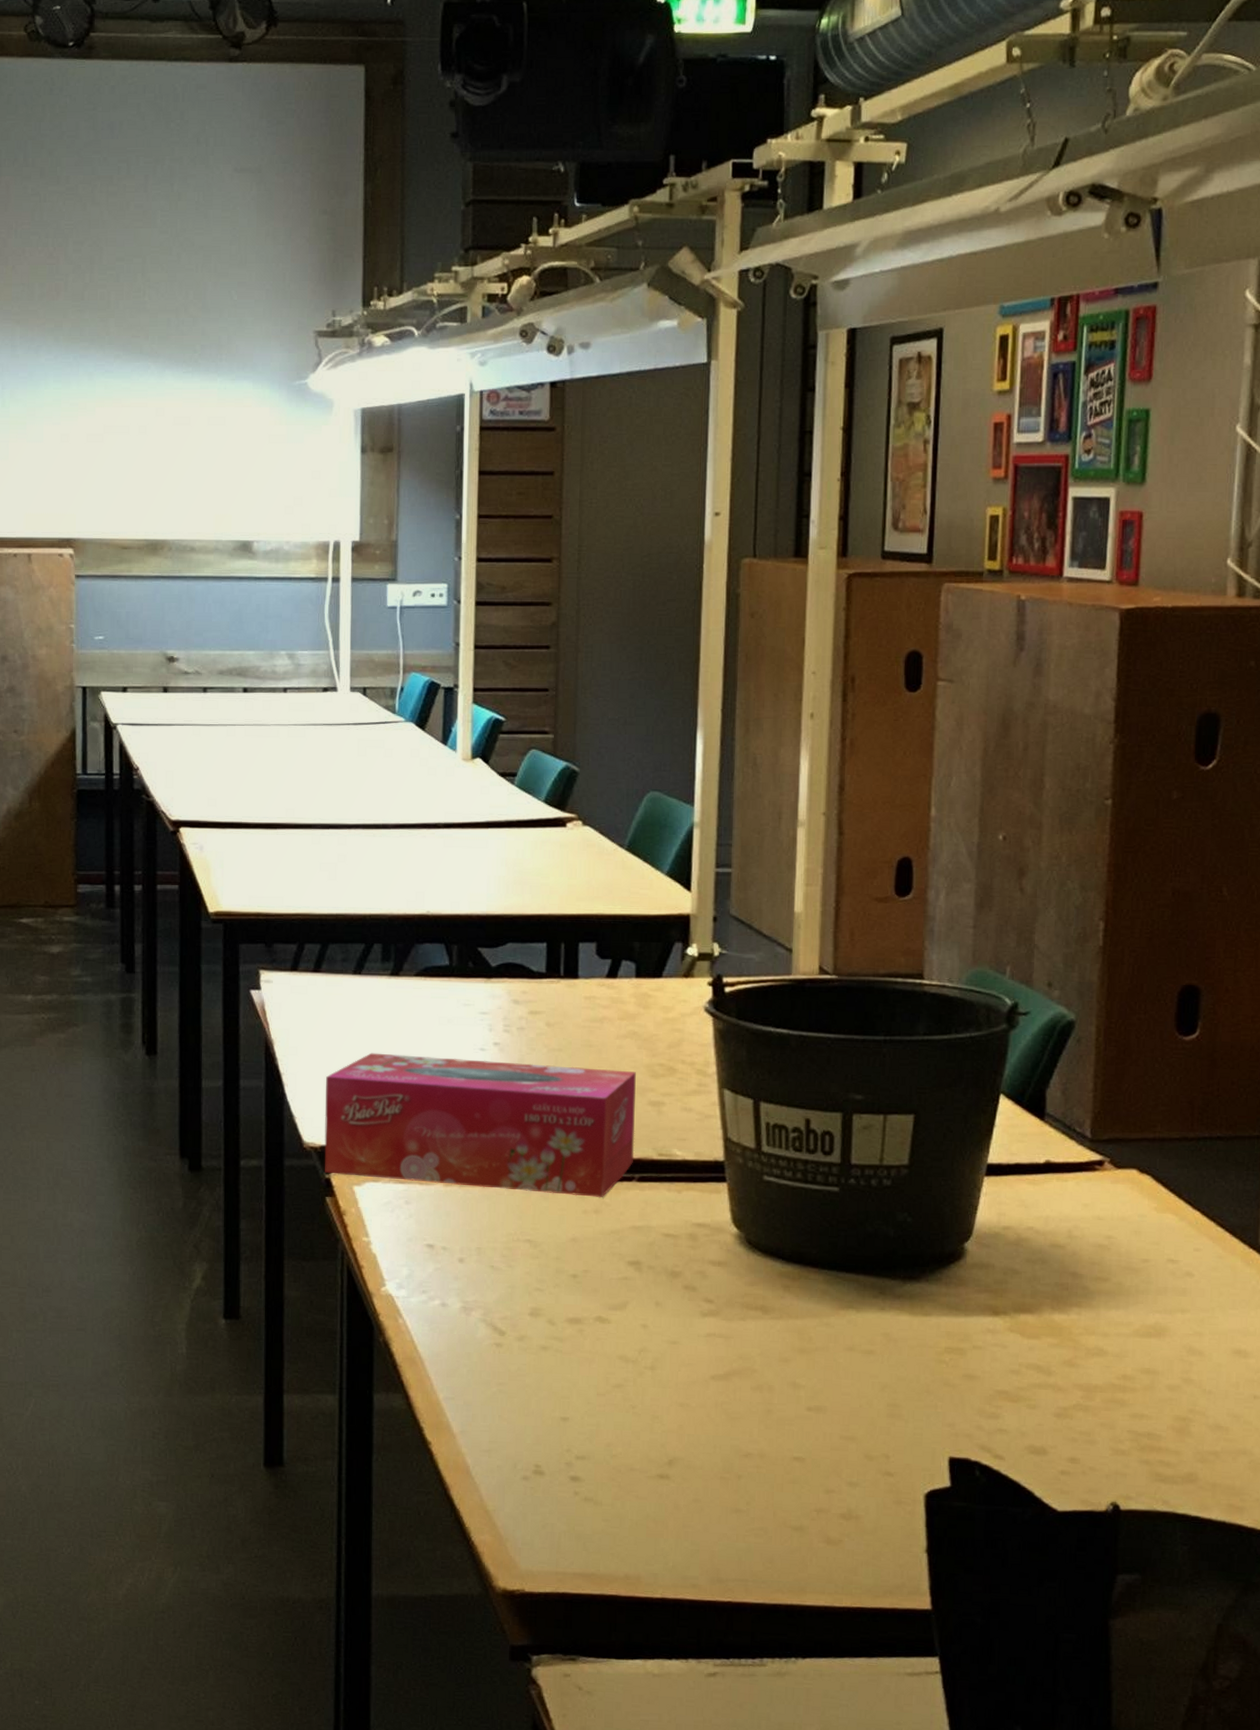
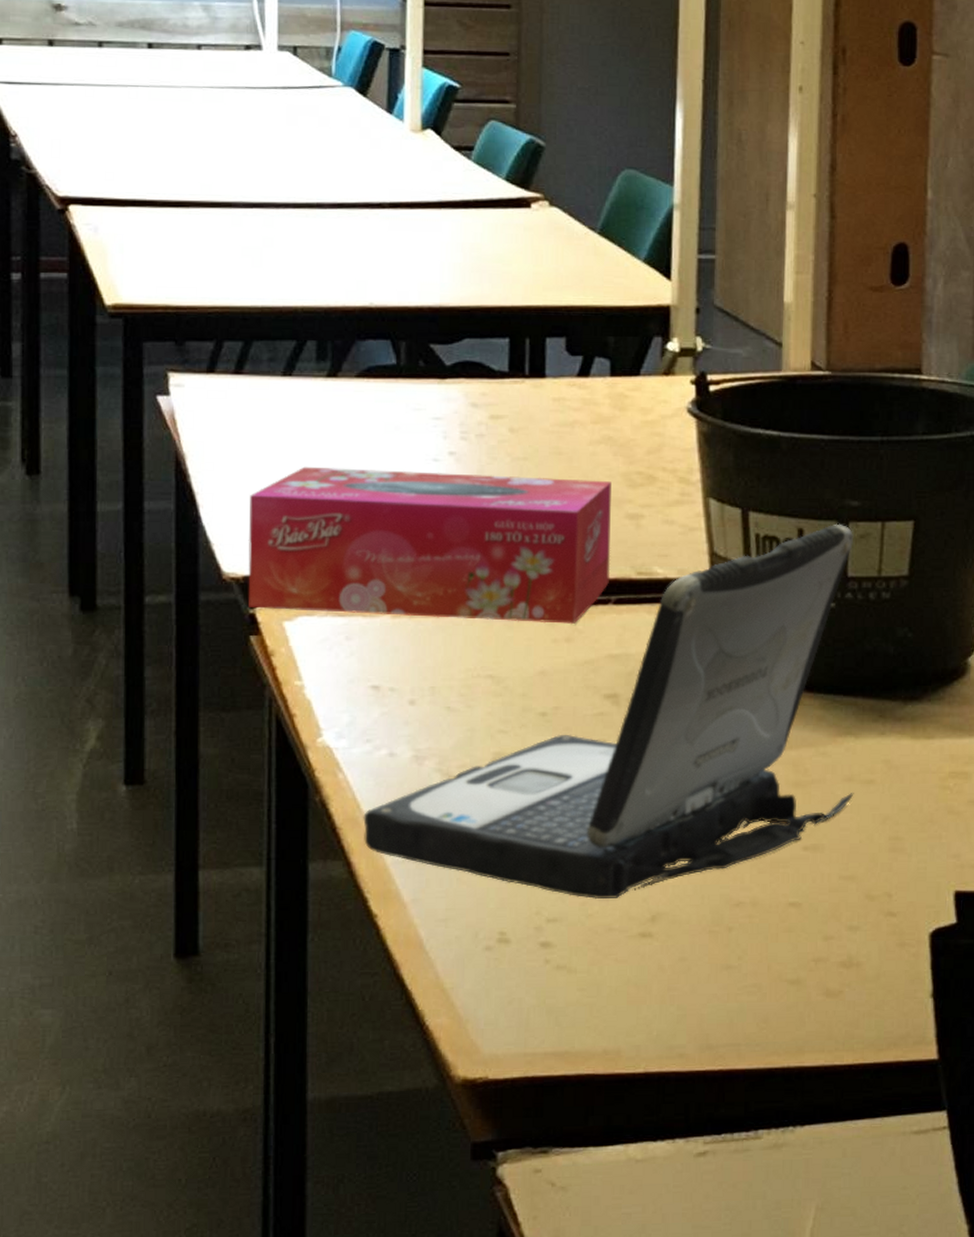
laptop: none [419,1115,858,1442] -> present [363,523,854,899]

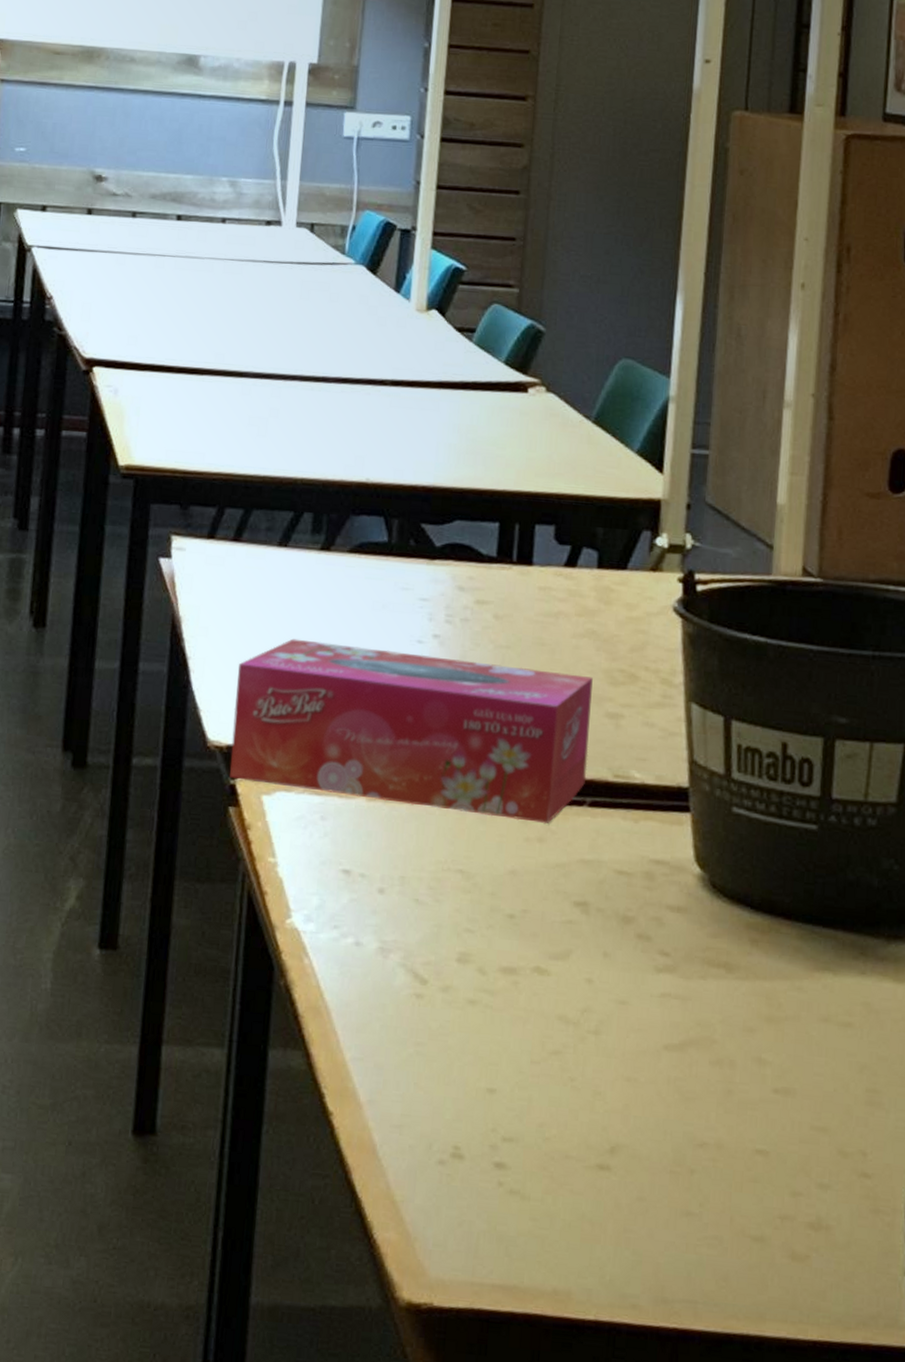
laptop: present [363,523,854,899] -> none [324,740,841,1123]

